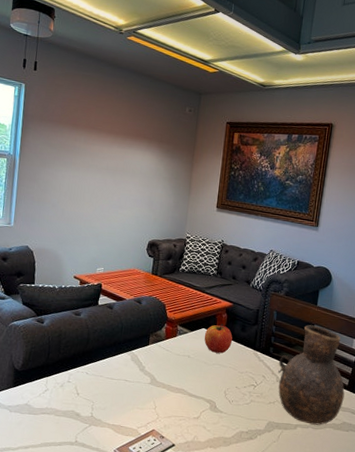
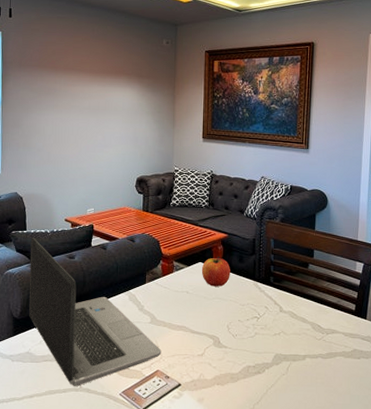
laptop computer: none [30,292,159,440] -> present [29,238,162,386]
vase: present [278,325,345,425] -> none [281,250,352,354]

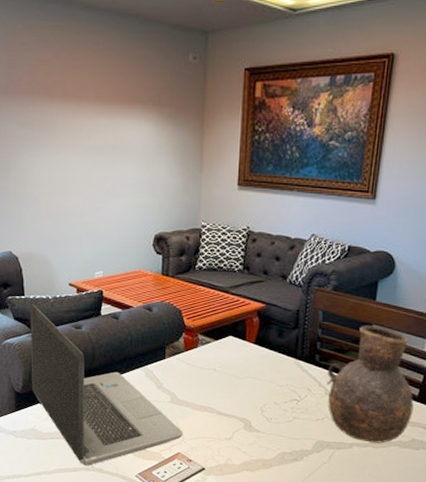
apple: present [201,256,230,287] -> none [231,329,267,365]
vase: none [281,250,352,354] -> present [327,325,414,443]

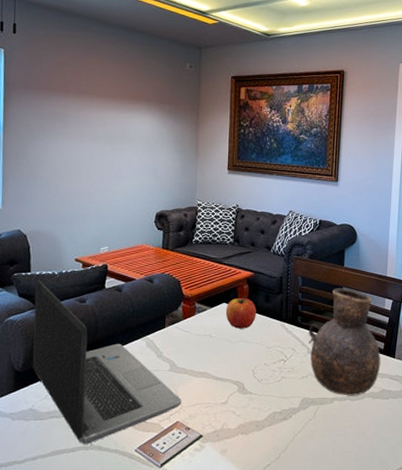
apple: none [231,329,267,365] -> present [225,296,256,329]

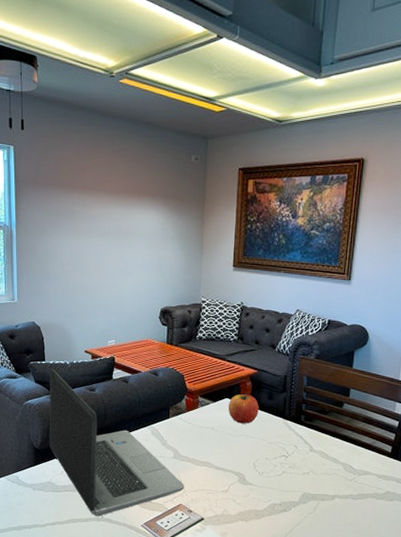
vase: present [308,288,381,396] -> none [311,389,388,495]

